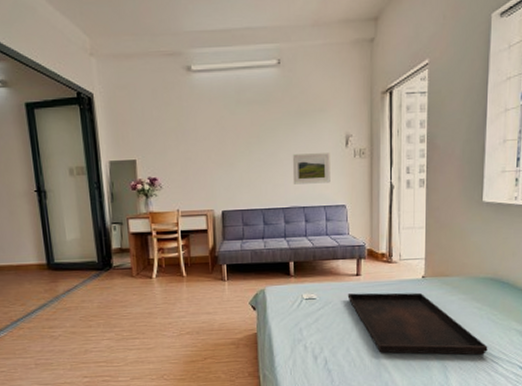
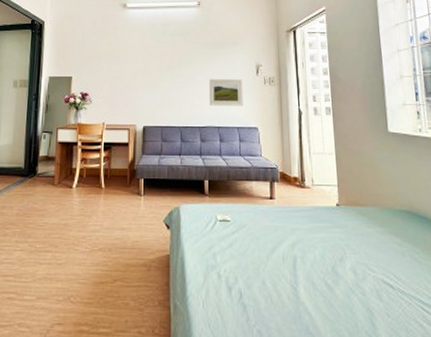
serving tray: present [347,292,488,355] -> none [261,218,416,300]

